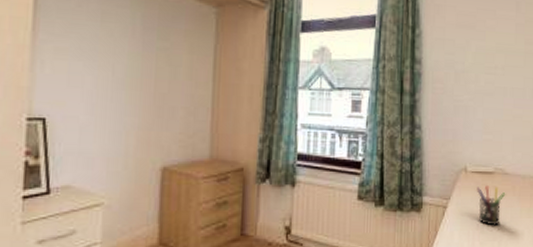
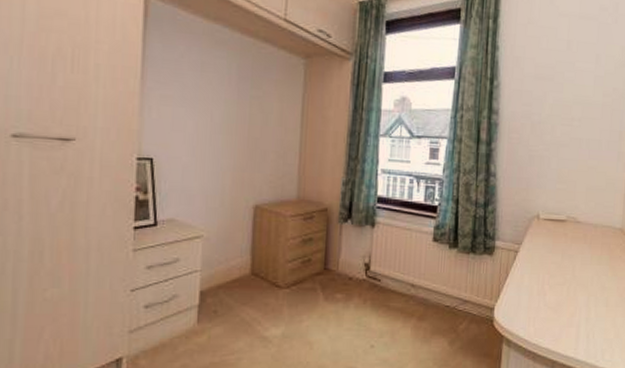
pen holder: present [476,185,506,226] -> none [548,233,577,271]

